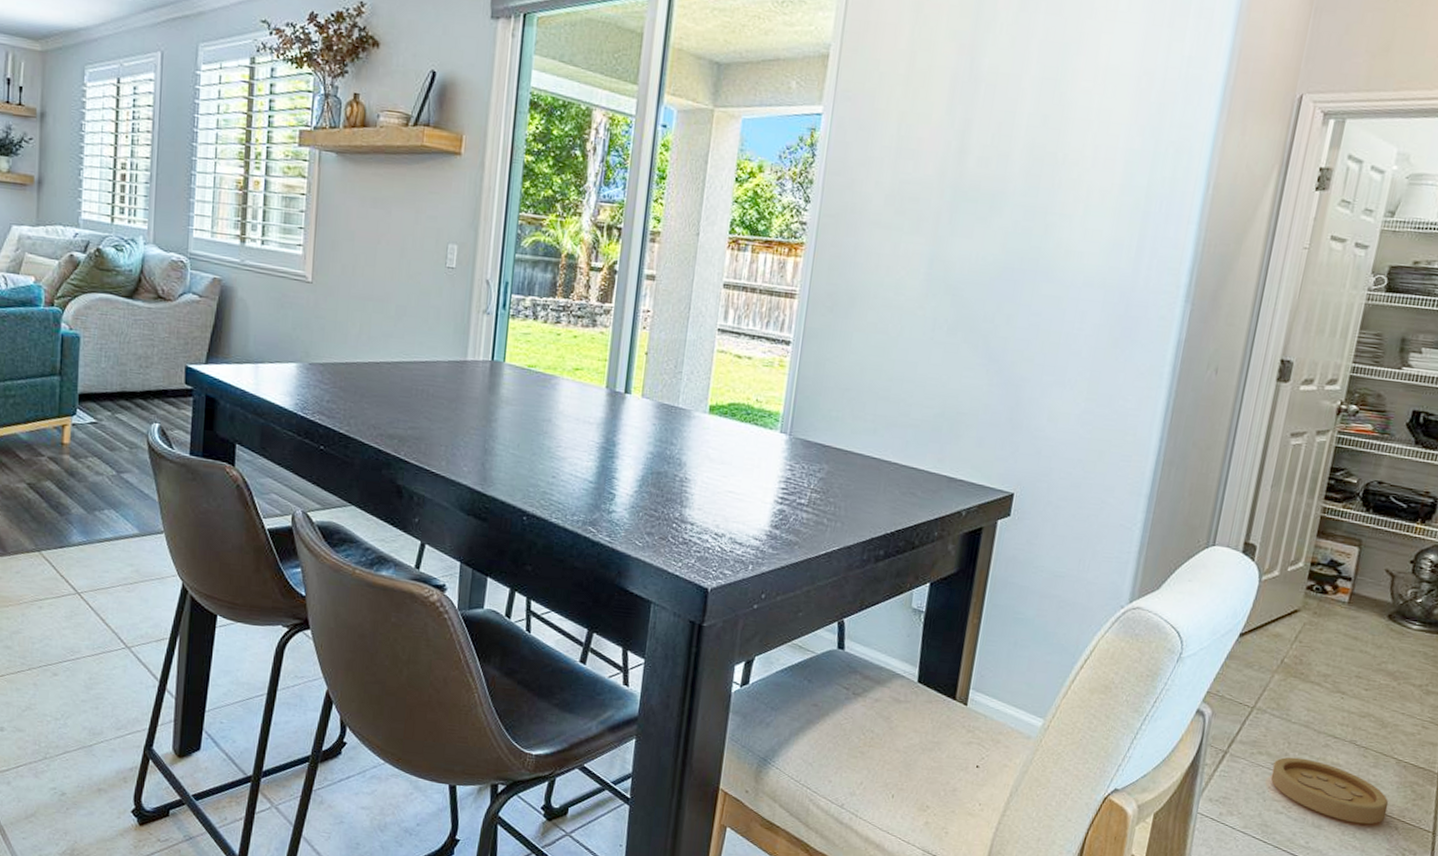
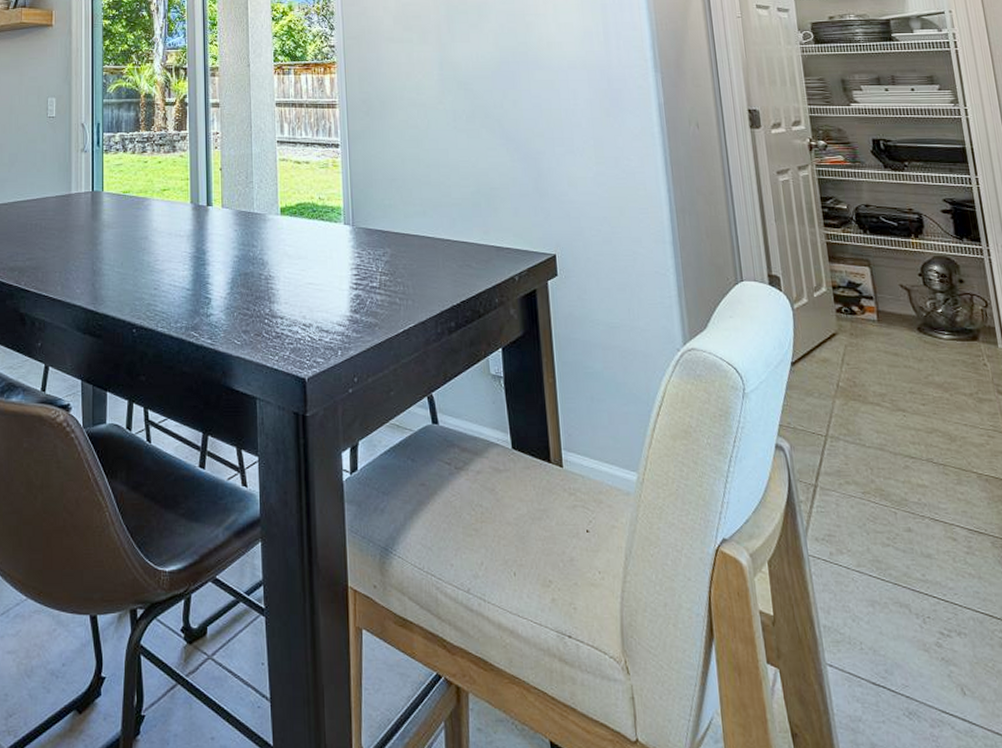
pet bowl: present [1270,757,1389,825] -> none [863,483,989,548]

